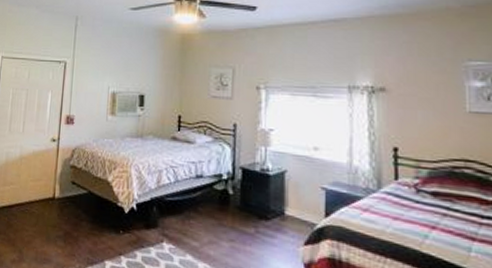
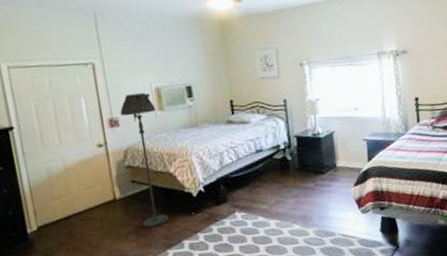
floor lamp: none [72,95,108,237] -> present [120,93,169,228]

